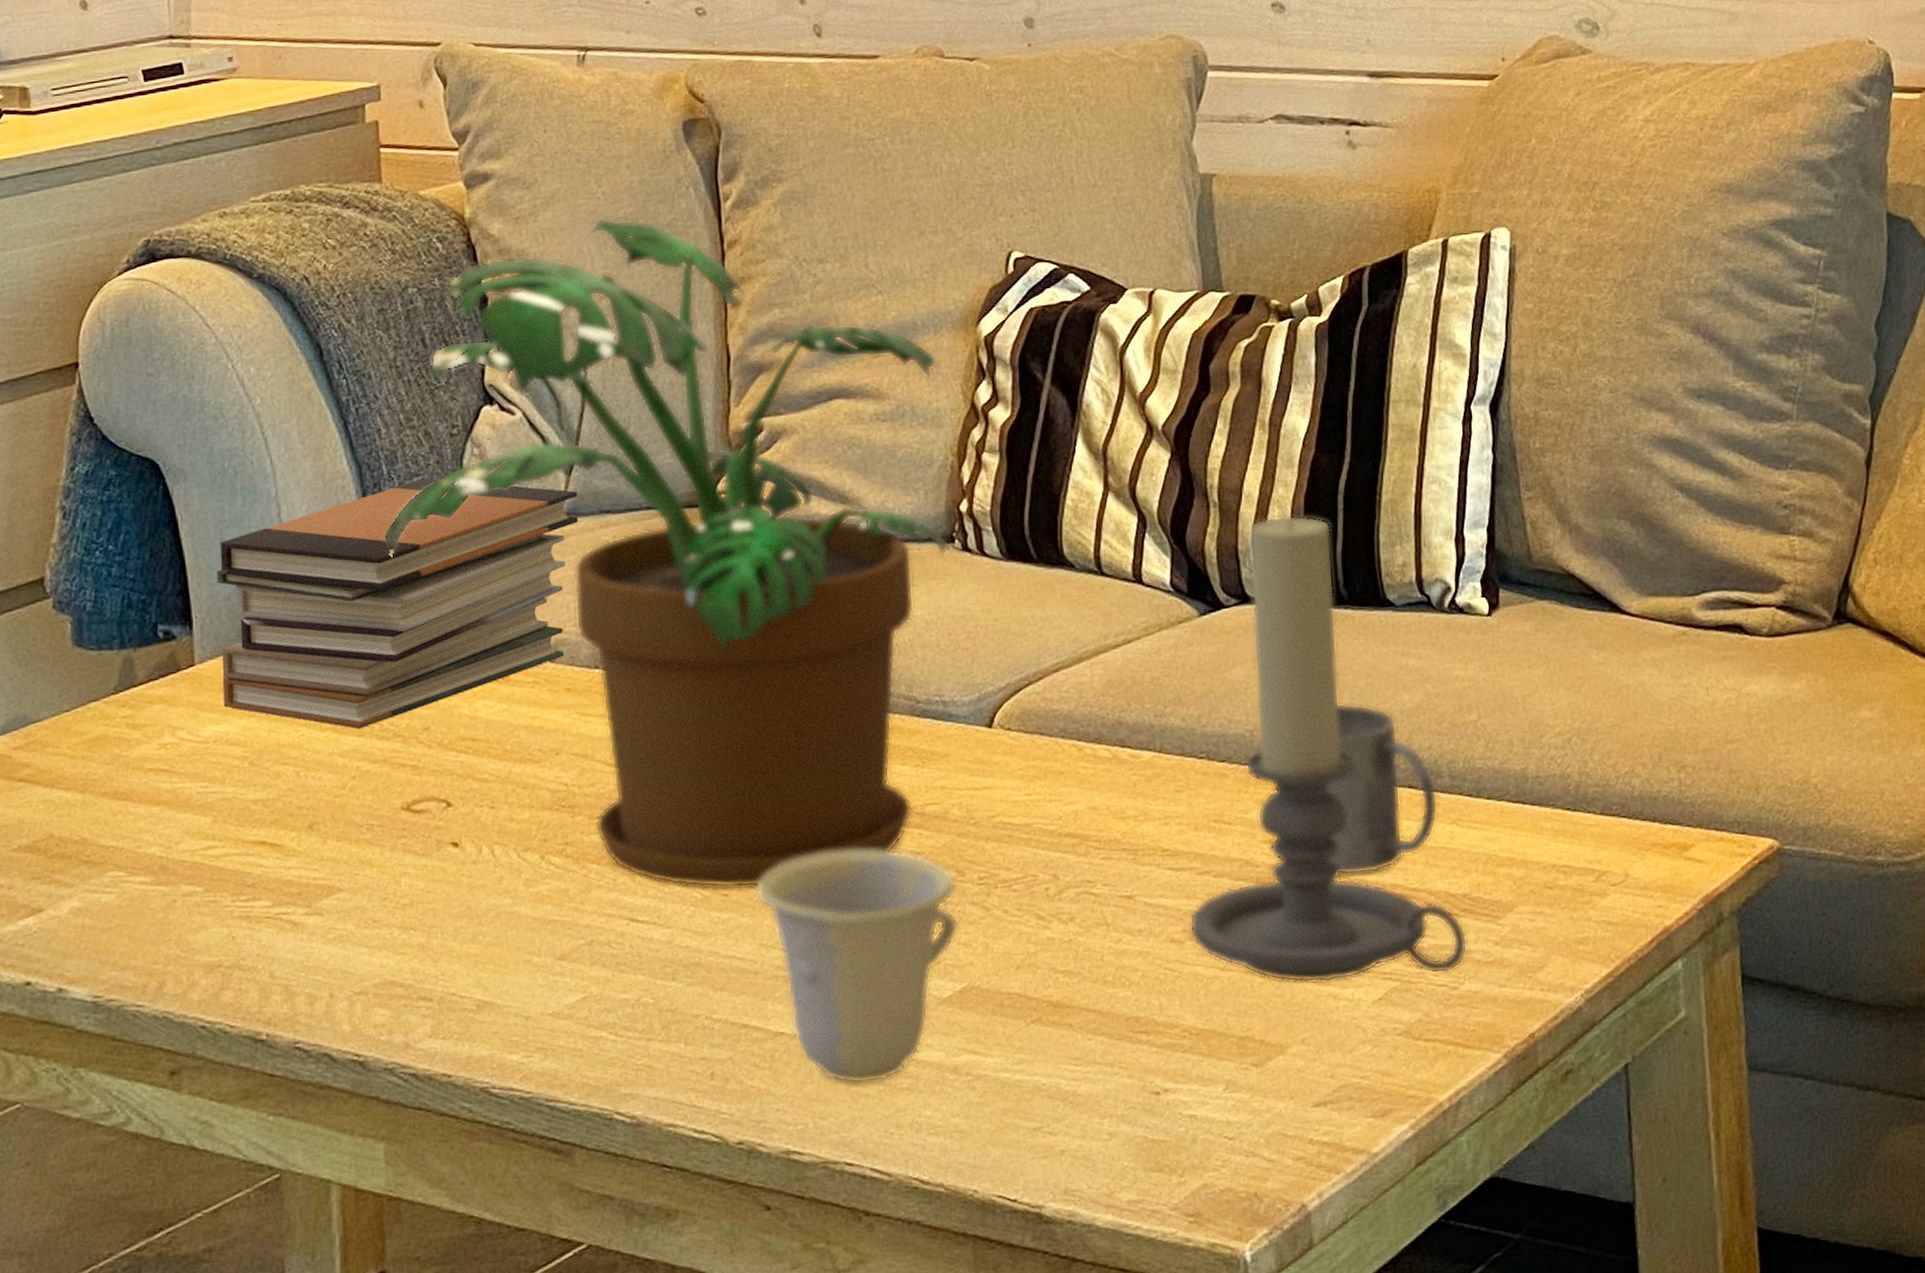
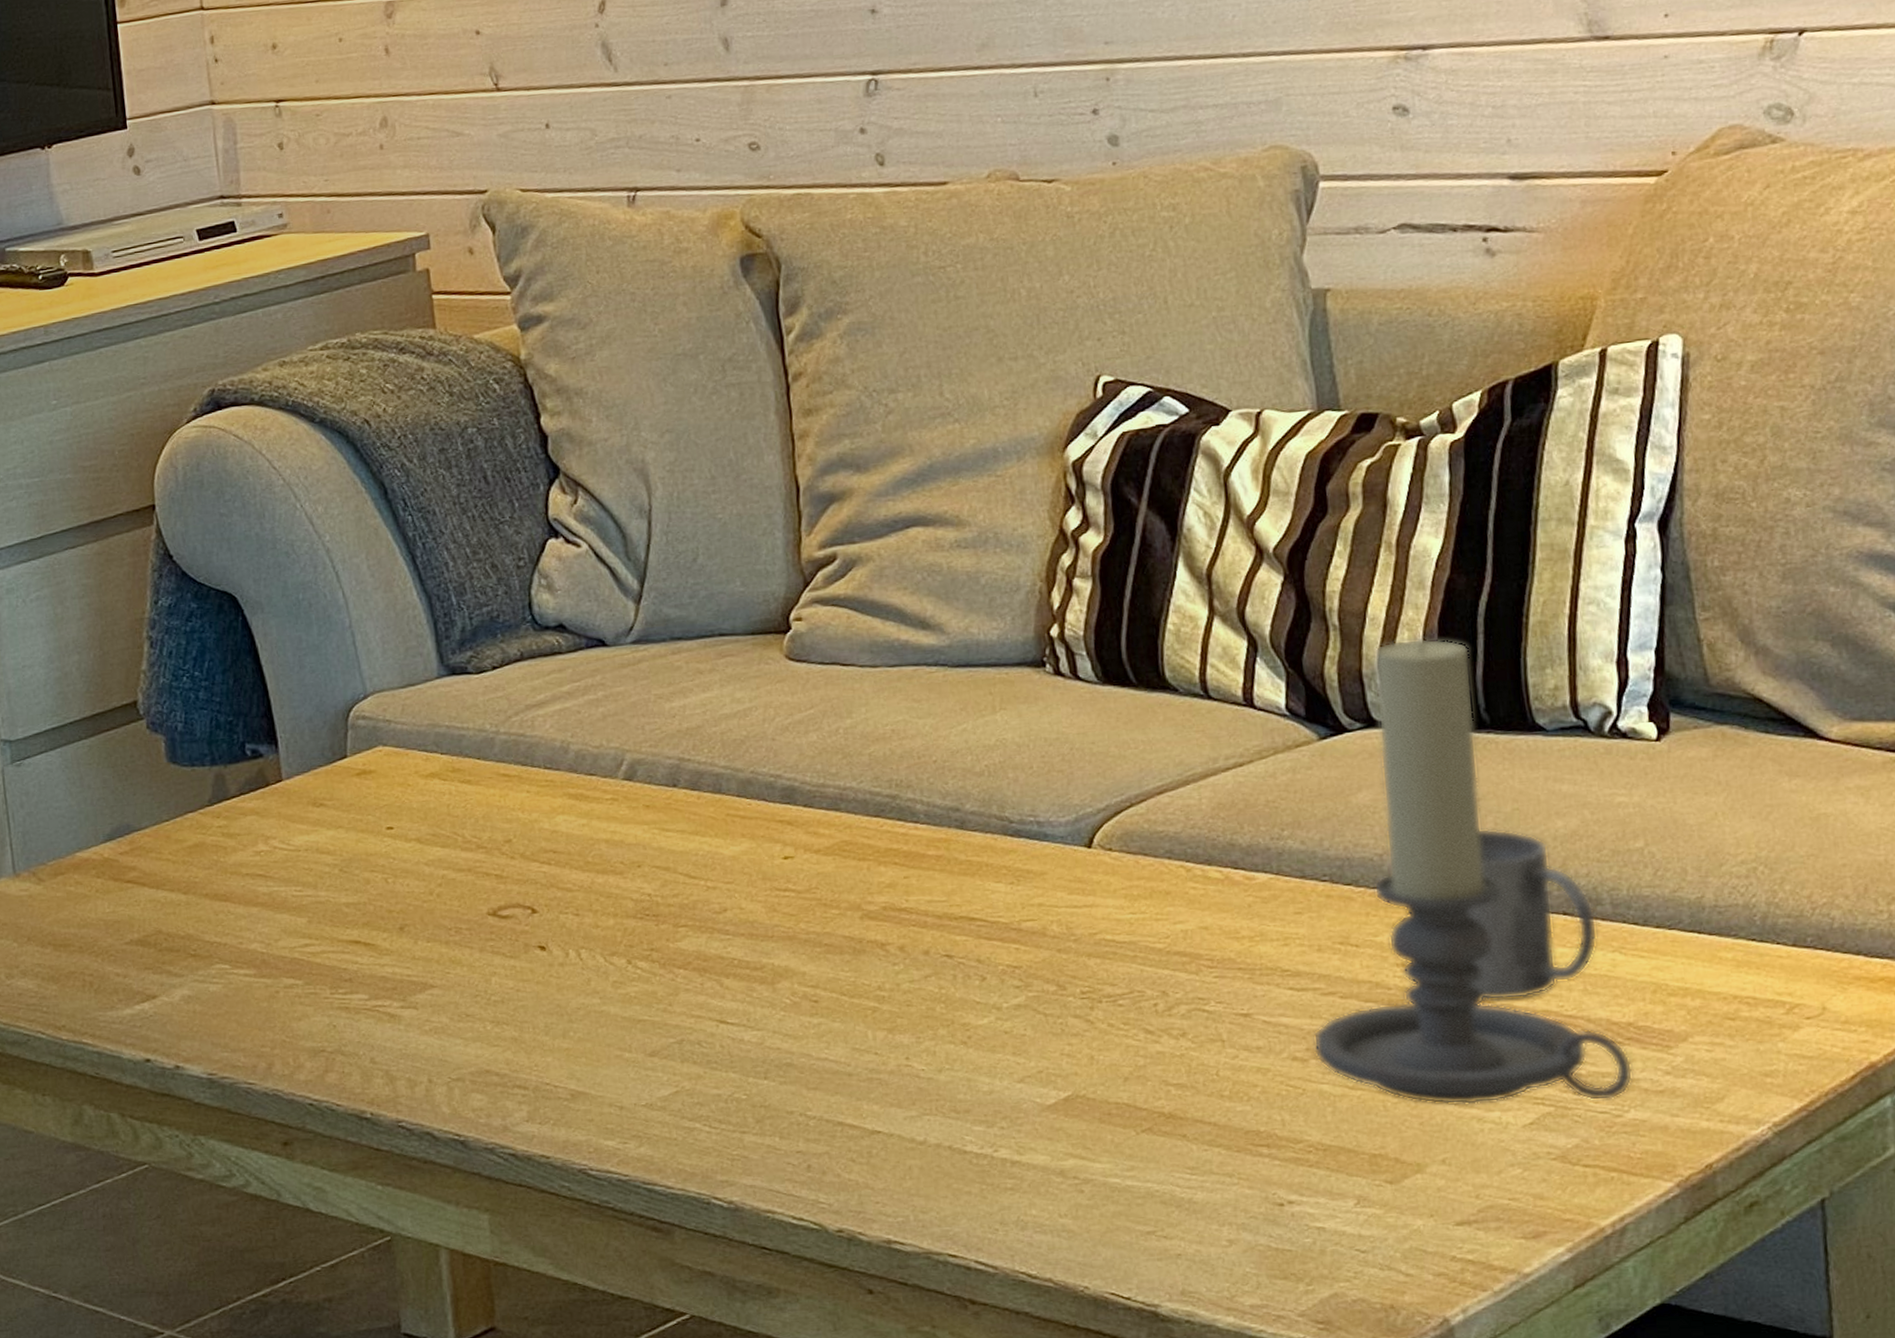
book stack: present [216,477,578,730] -> none [297,607,650,841]
potted plant: present [385,217,949,889] -> none [458,355,1040,996]
cup: present [755,849,959,1084] -> none [846,961,1061,1182]

